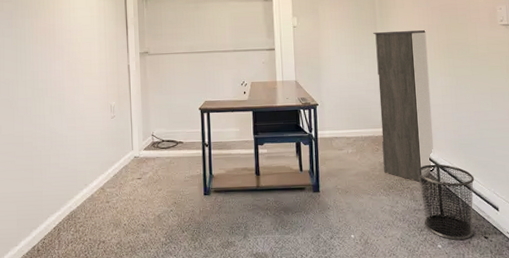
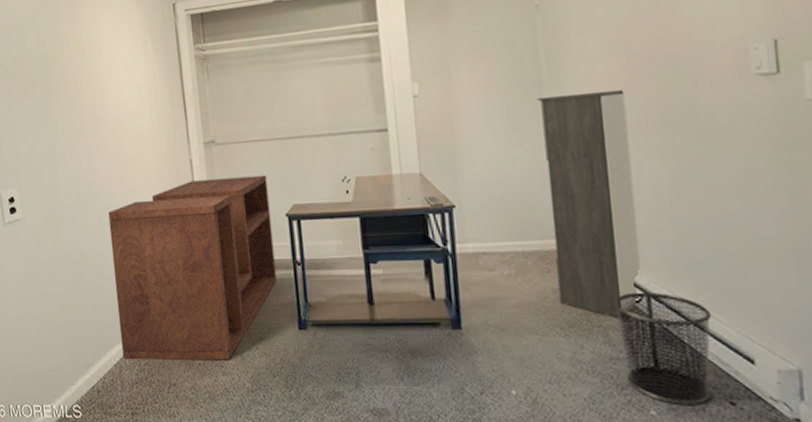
bookshelf: none [58,79,190,224] -> present [108,175,277,361]

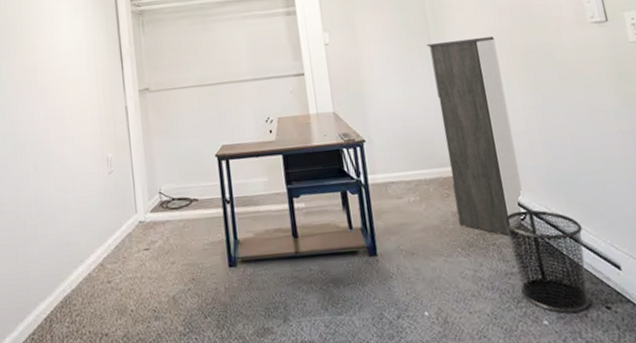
bookshelf: present [108,175,277,361] -> none [44,118,208,313]

